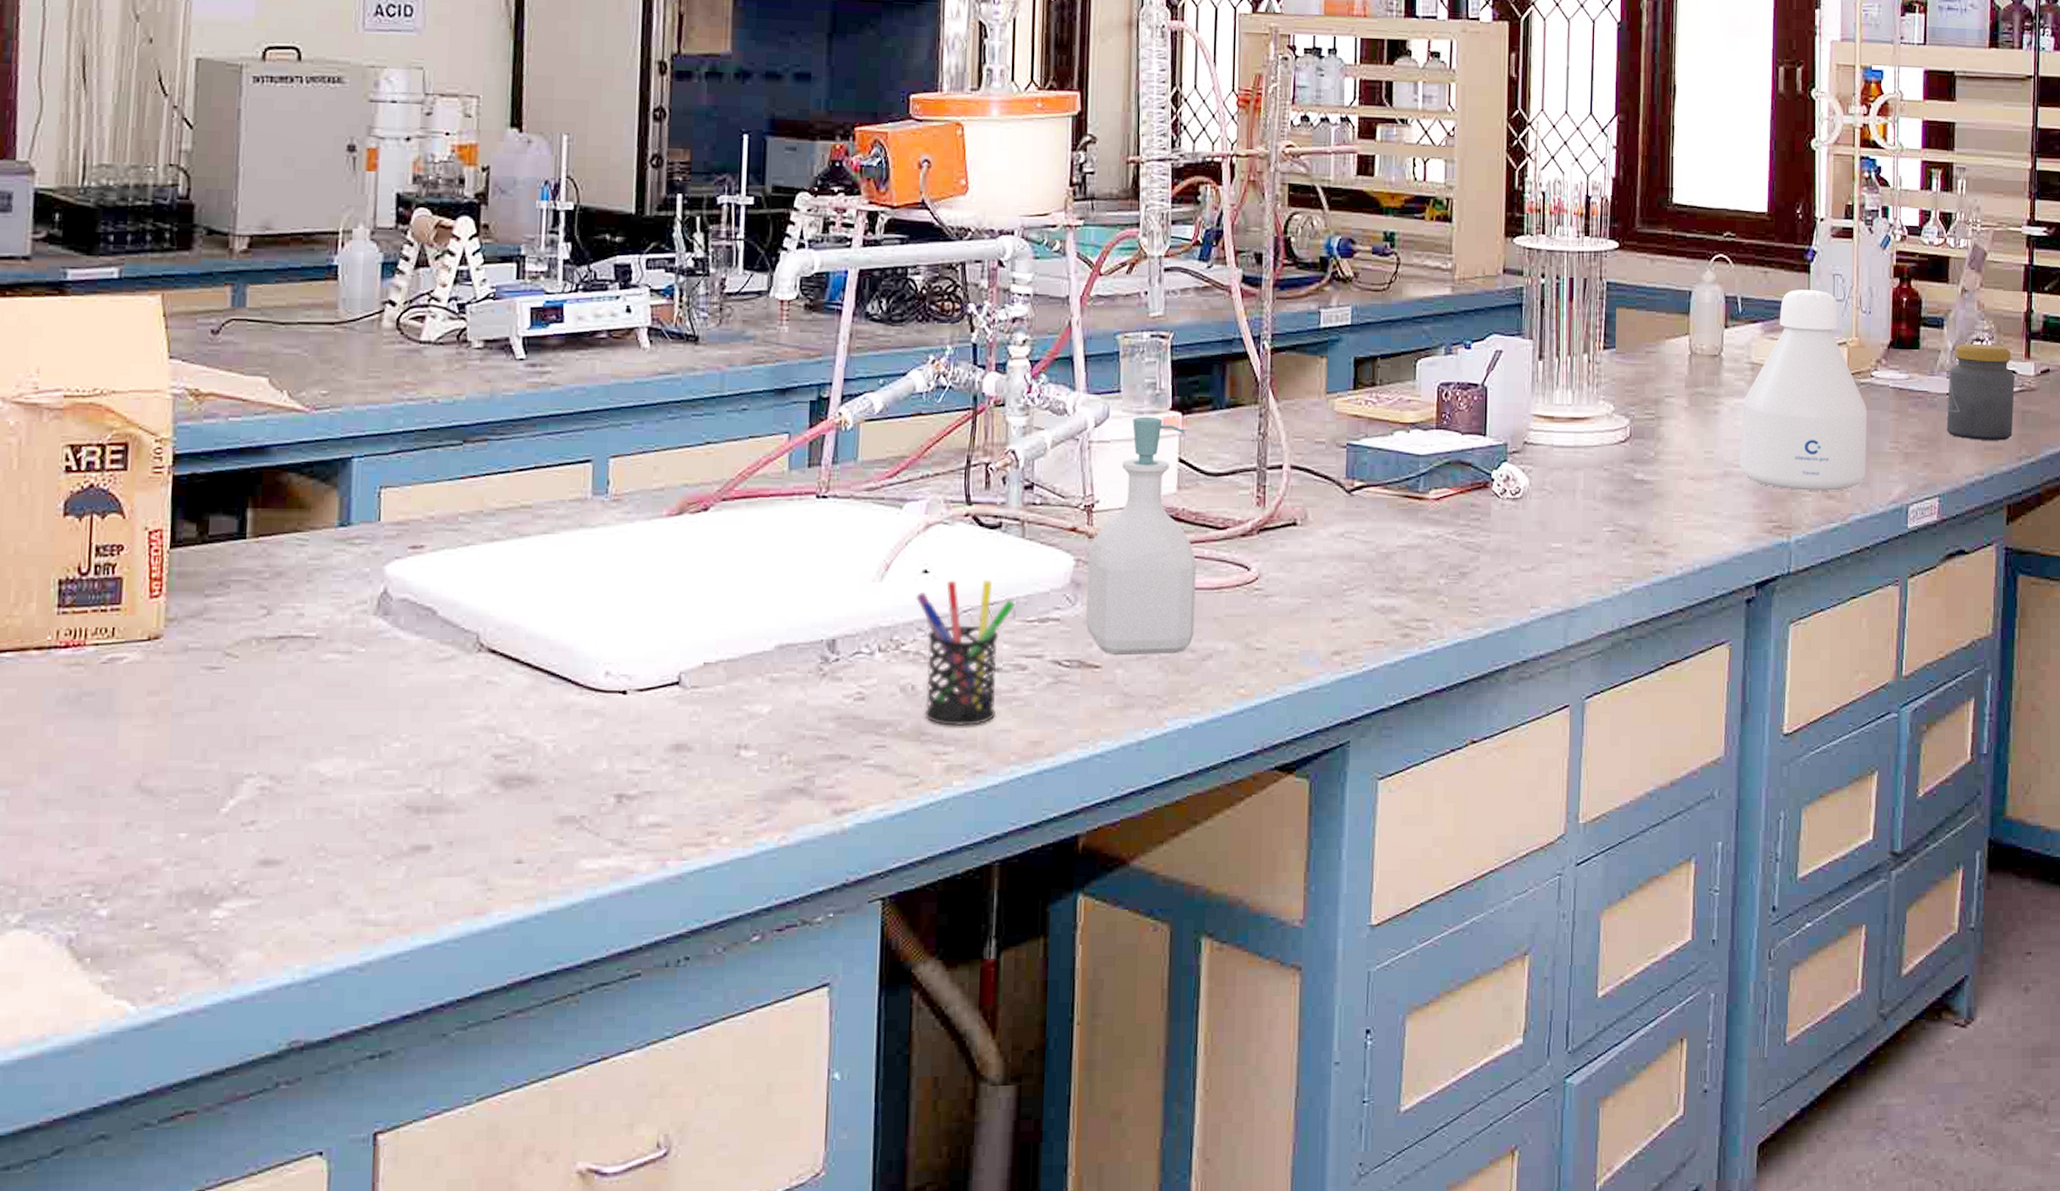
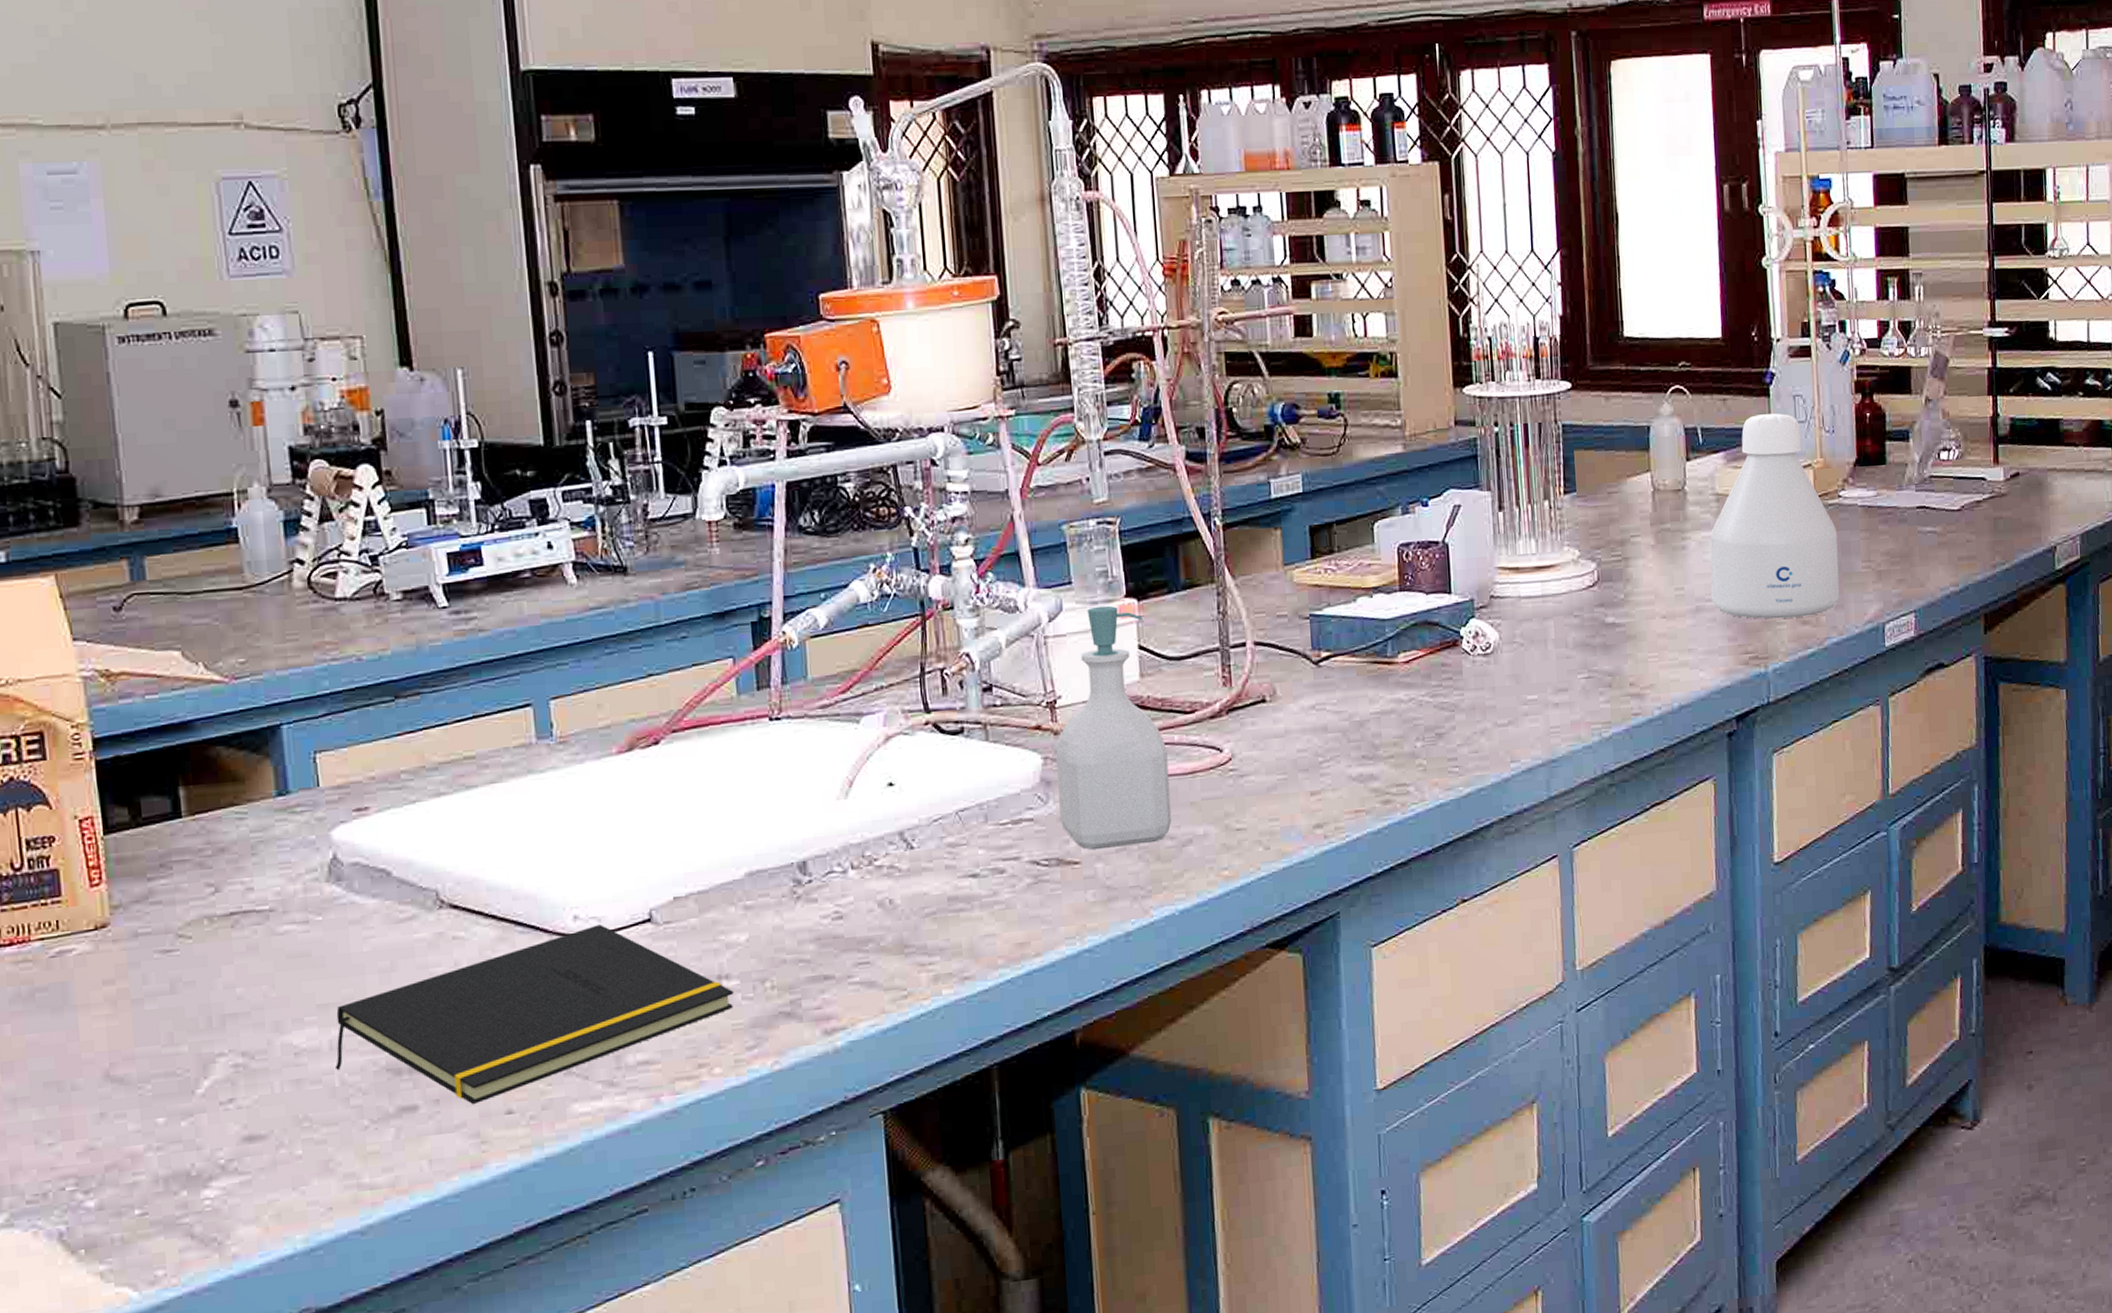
notepad: none [357,683,750,850] -> present [335,925,734,1104]
pen holder: present [916,580,1015,726] -> none [884,786,986,936]
jar: present [1946,343,2015,441] -> none [1917,452,1986,552]

